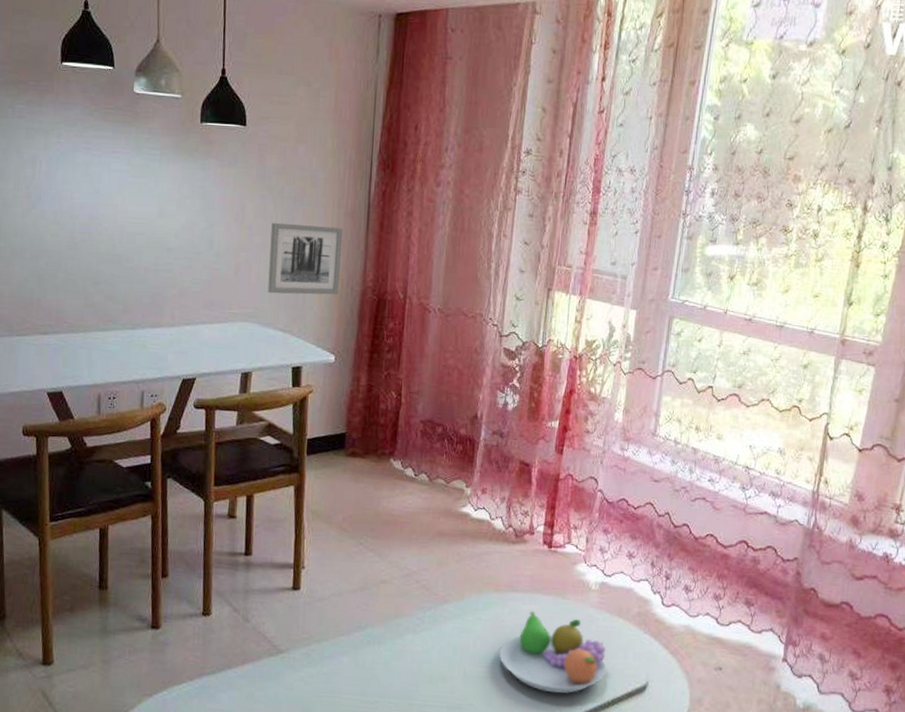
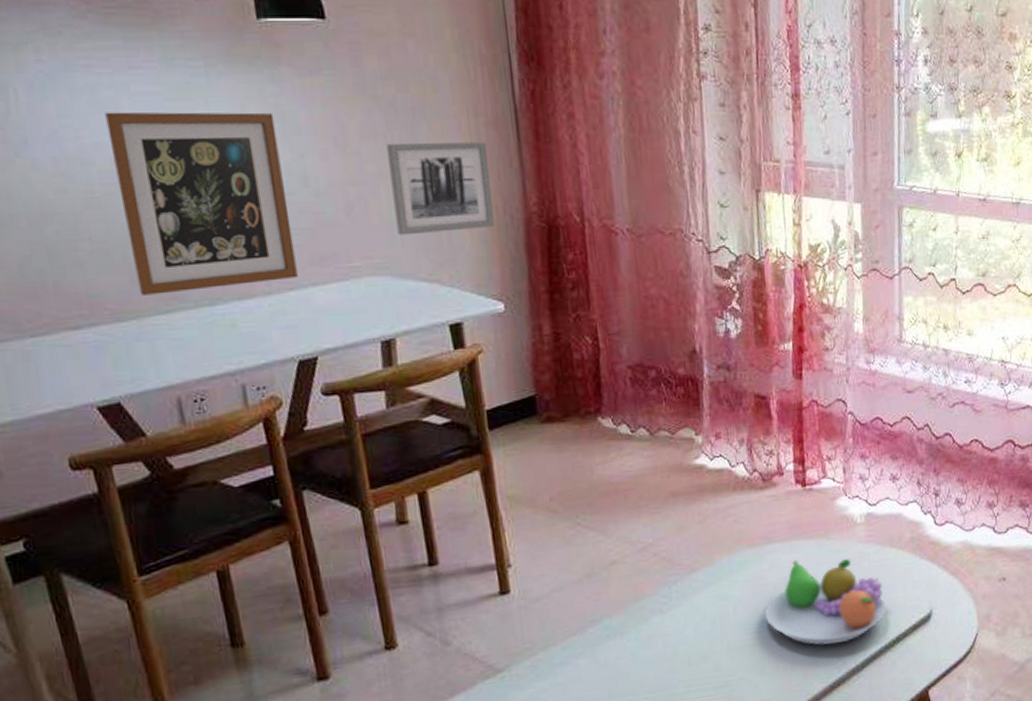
wall art: none [89,182,199,317] -> present [105,111,298,295]

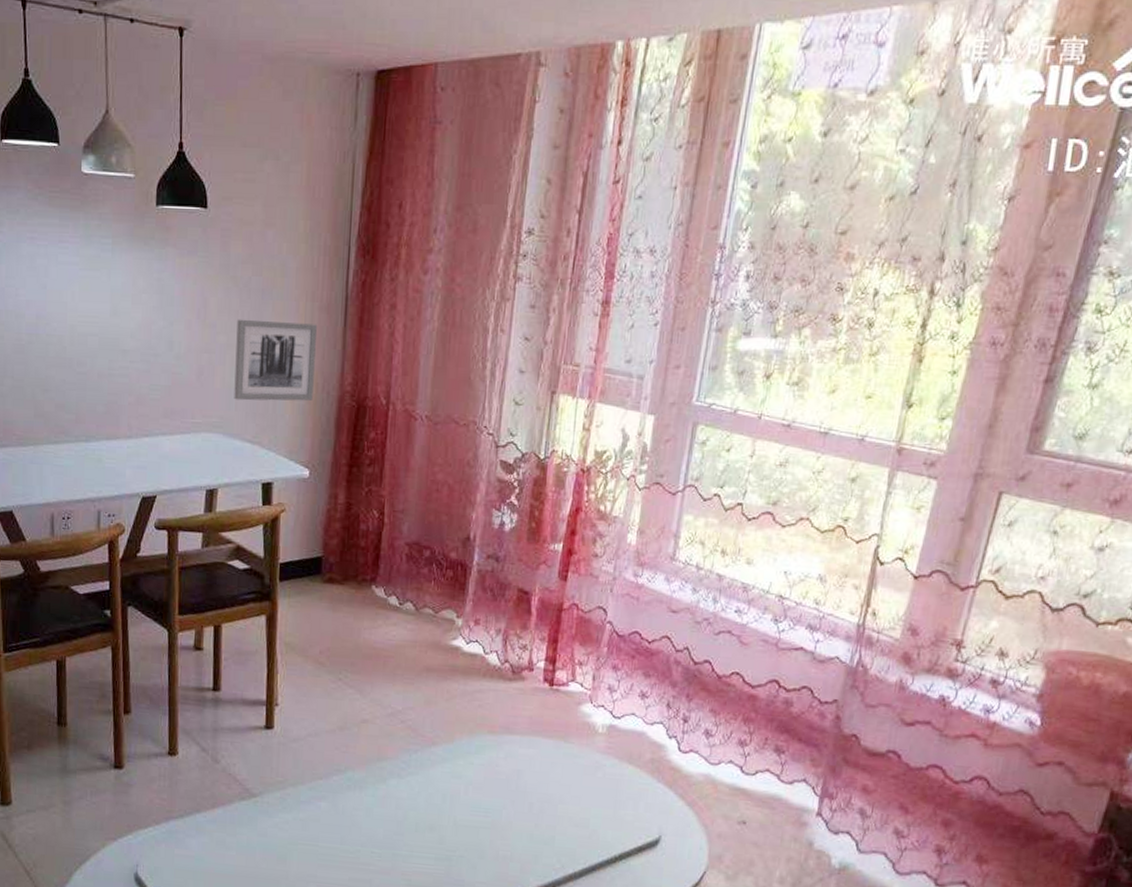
wall art: present [105,111,298,295] -> none [37,276,156,428]
fruit bowl: present [764,559,886,646] -> none [493,754,614,847]

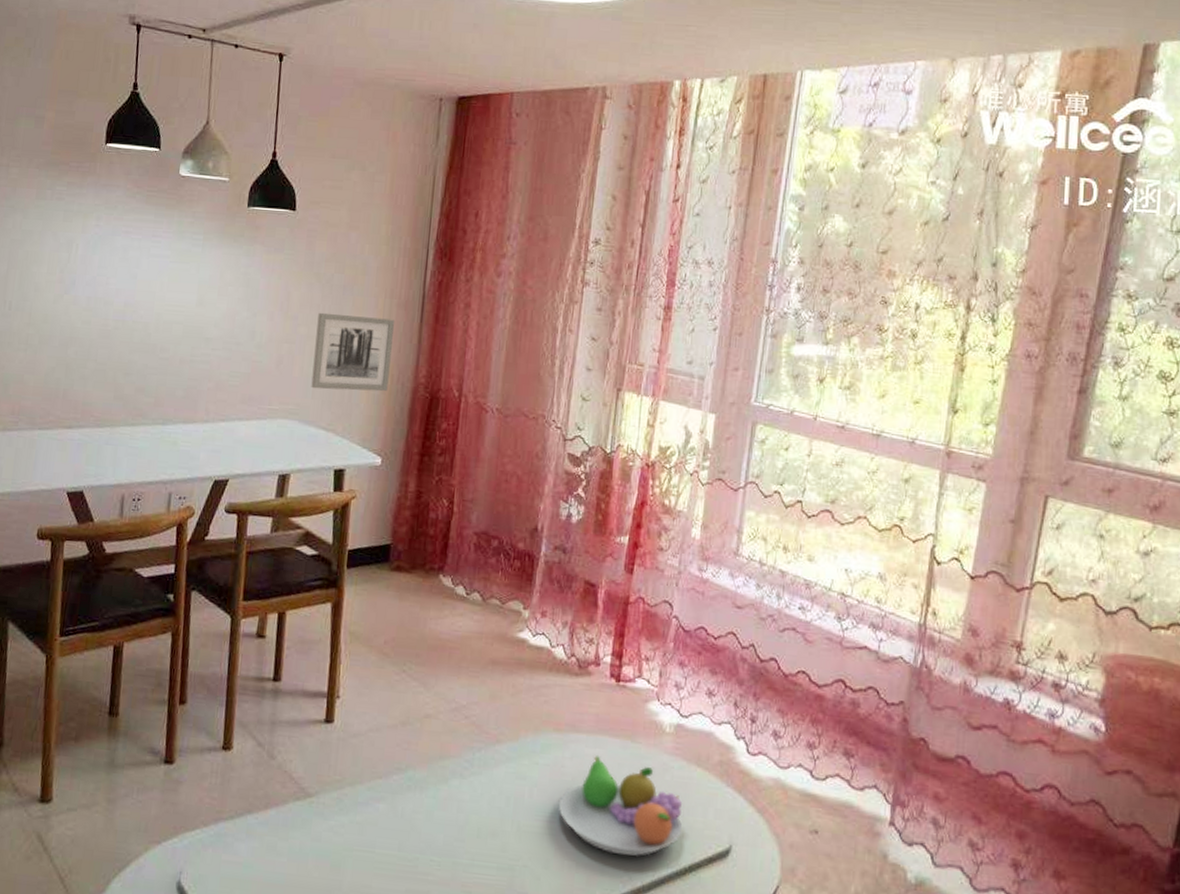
fruit bowl: none [493,754,614,847] -> present [558,755,683,856]

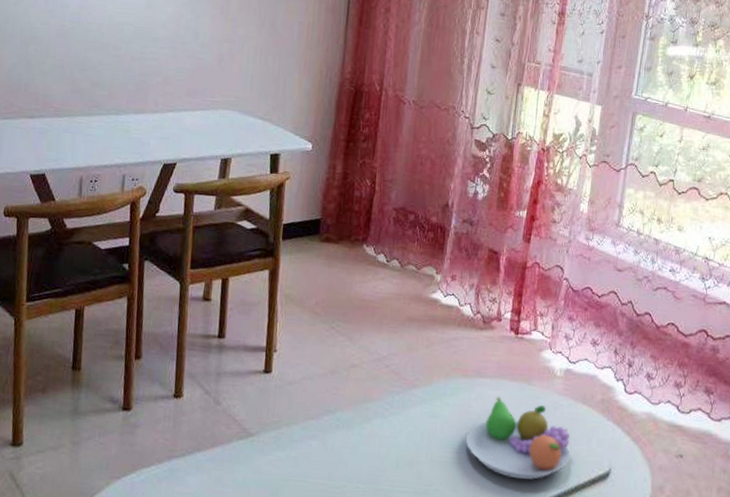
wall art: present [311,312,395,392] -> none [249,15,324,86]

